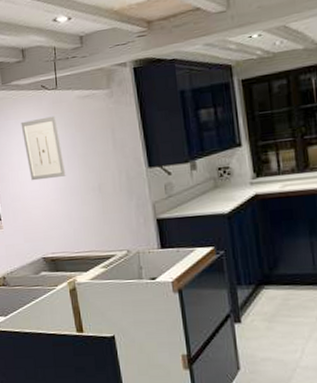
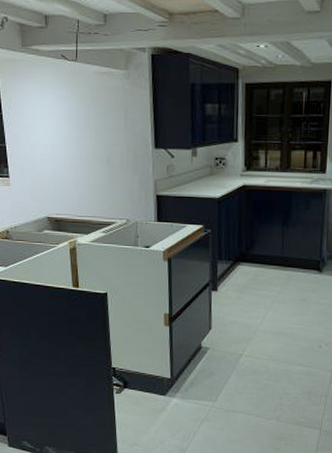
wall art: present [21,116,66,181] -> none [37,86,77,145]

